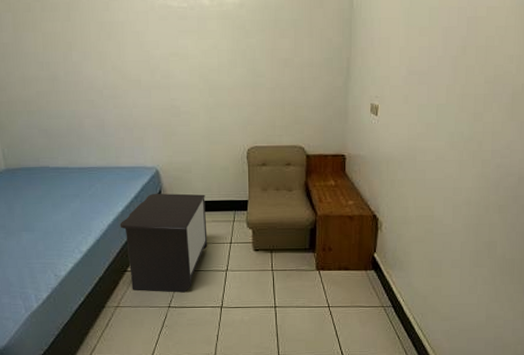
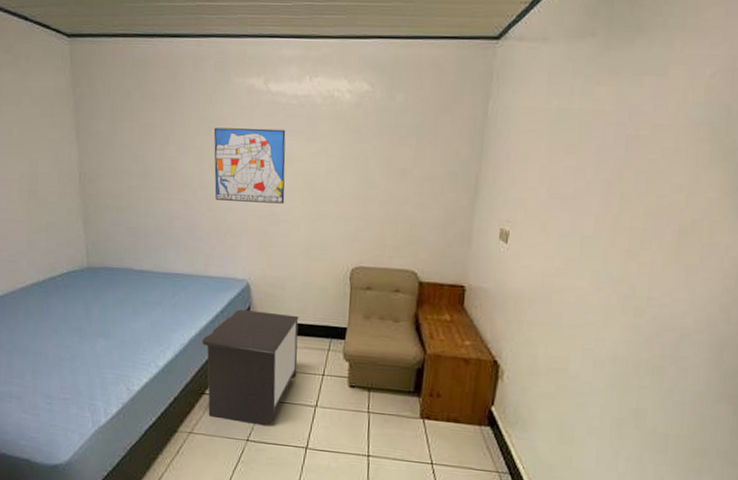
wall art: none [113,30,184,98] -> present [213,127,286,204]

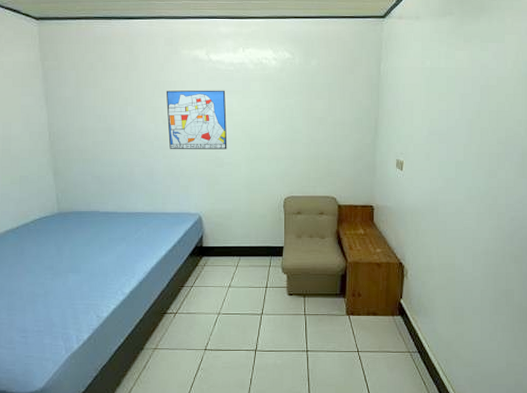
nightstand: present [201,309,299,426] -> none [162,239,245,336]

